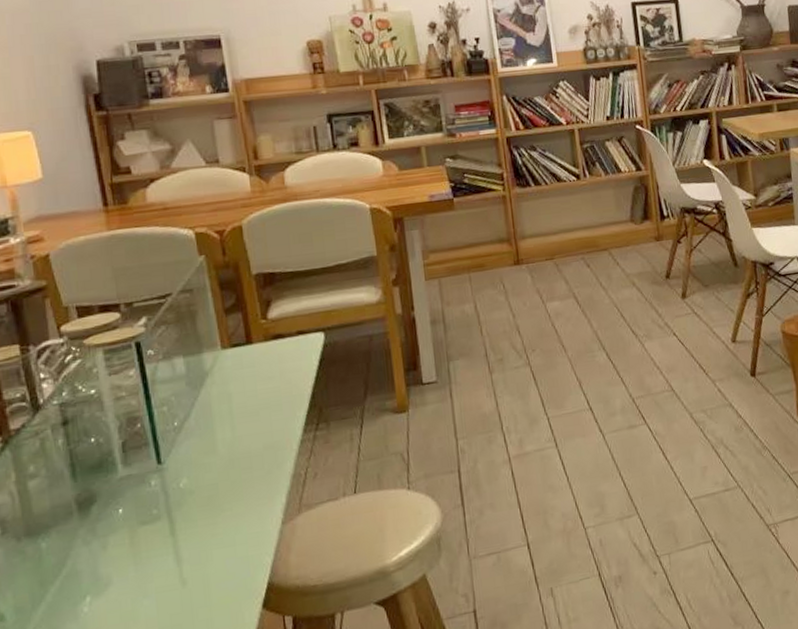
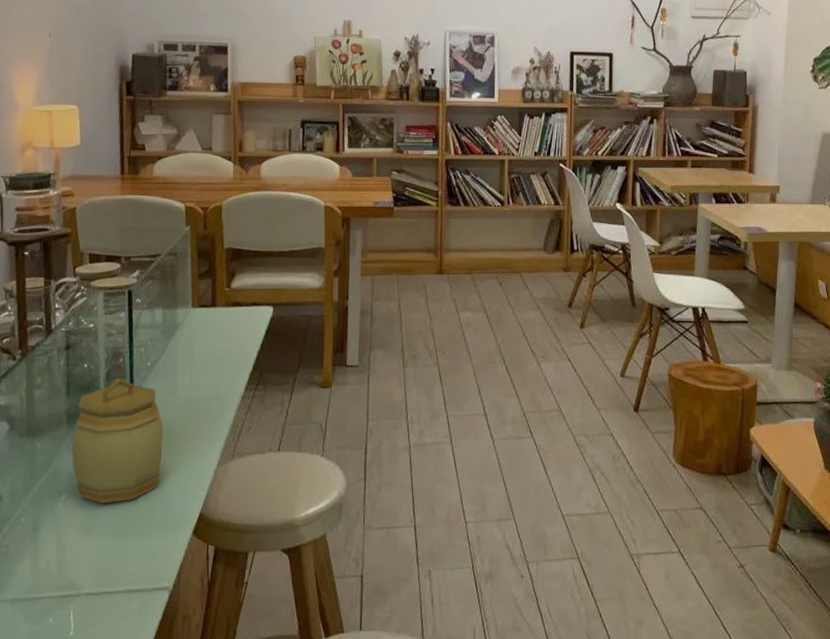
jar: none [89,446,210,597] -> present [71,377,164,503]

